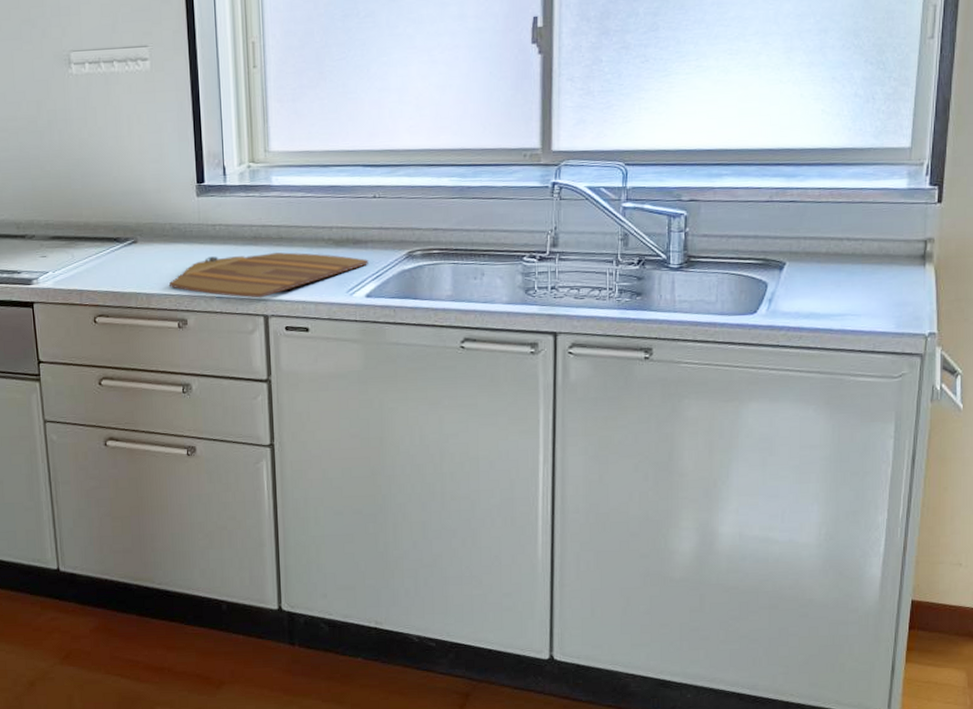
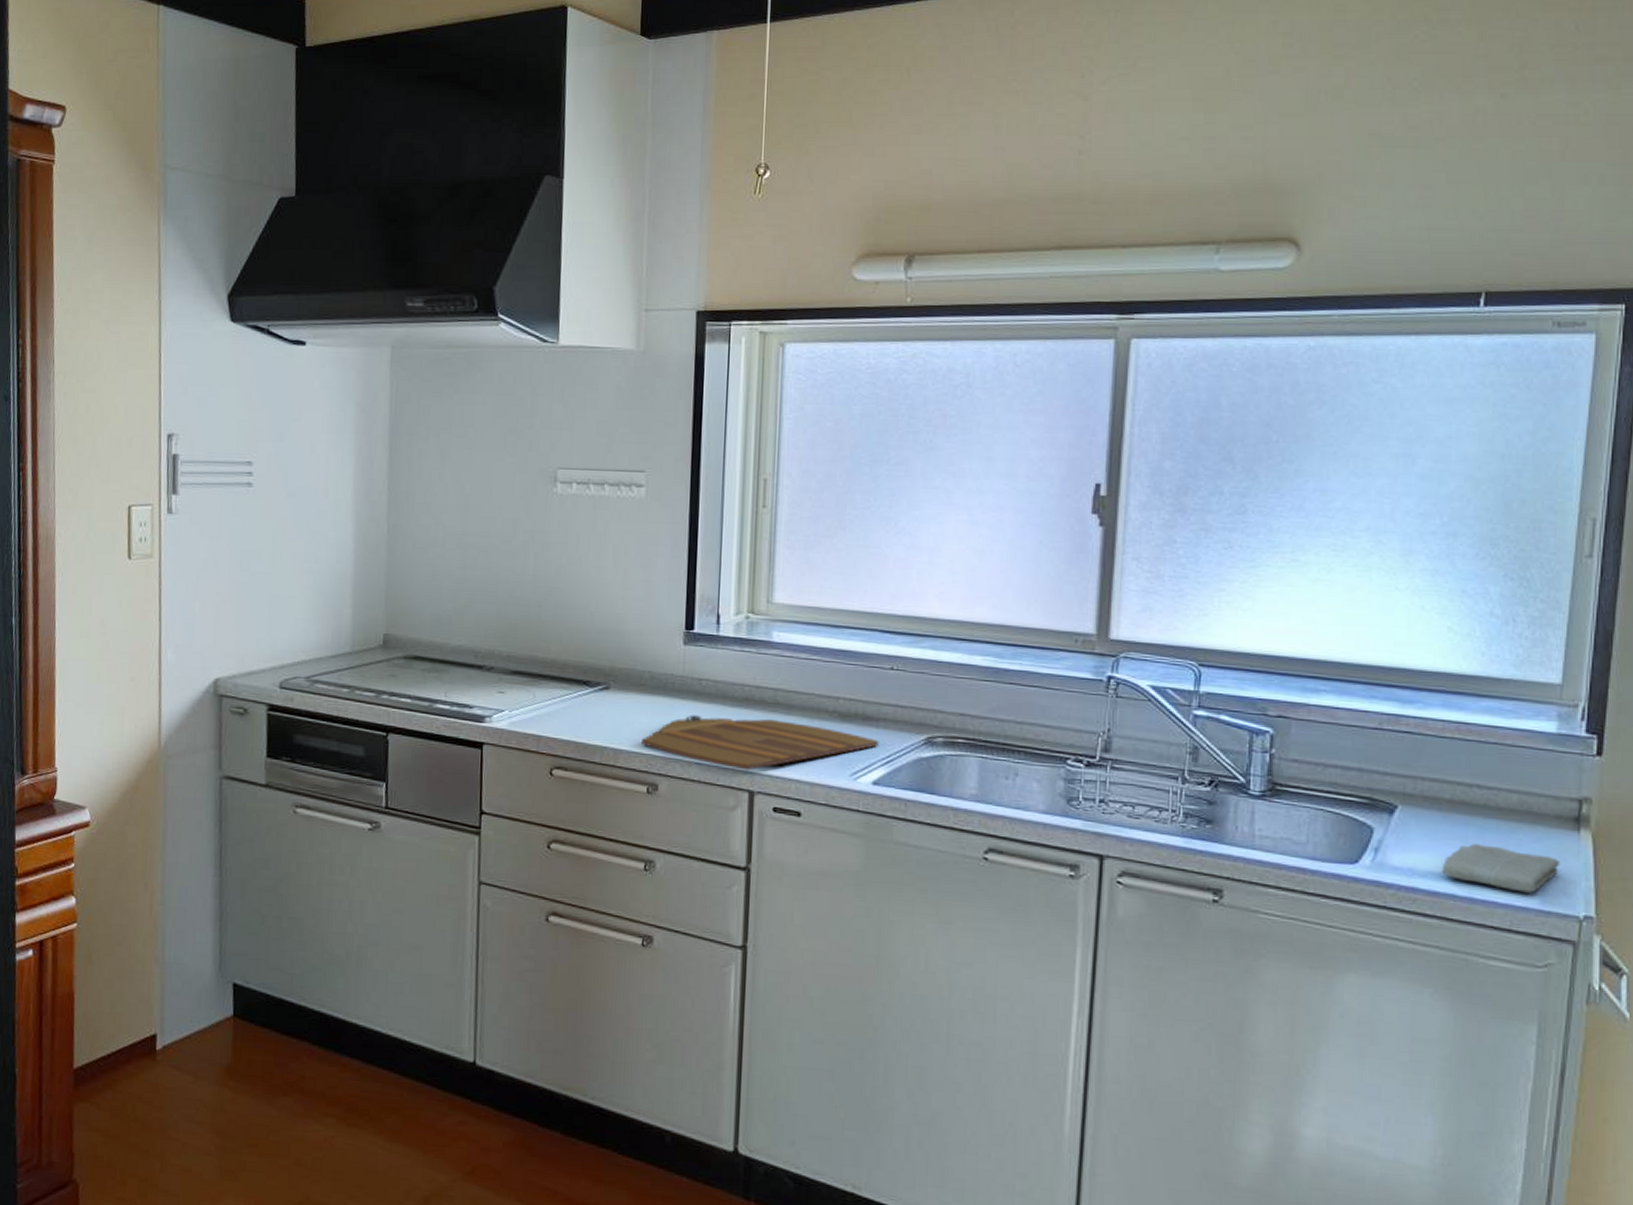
washcloth: none [820,285,910,321] -> present [1441,844,1560,893]

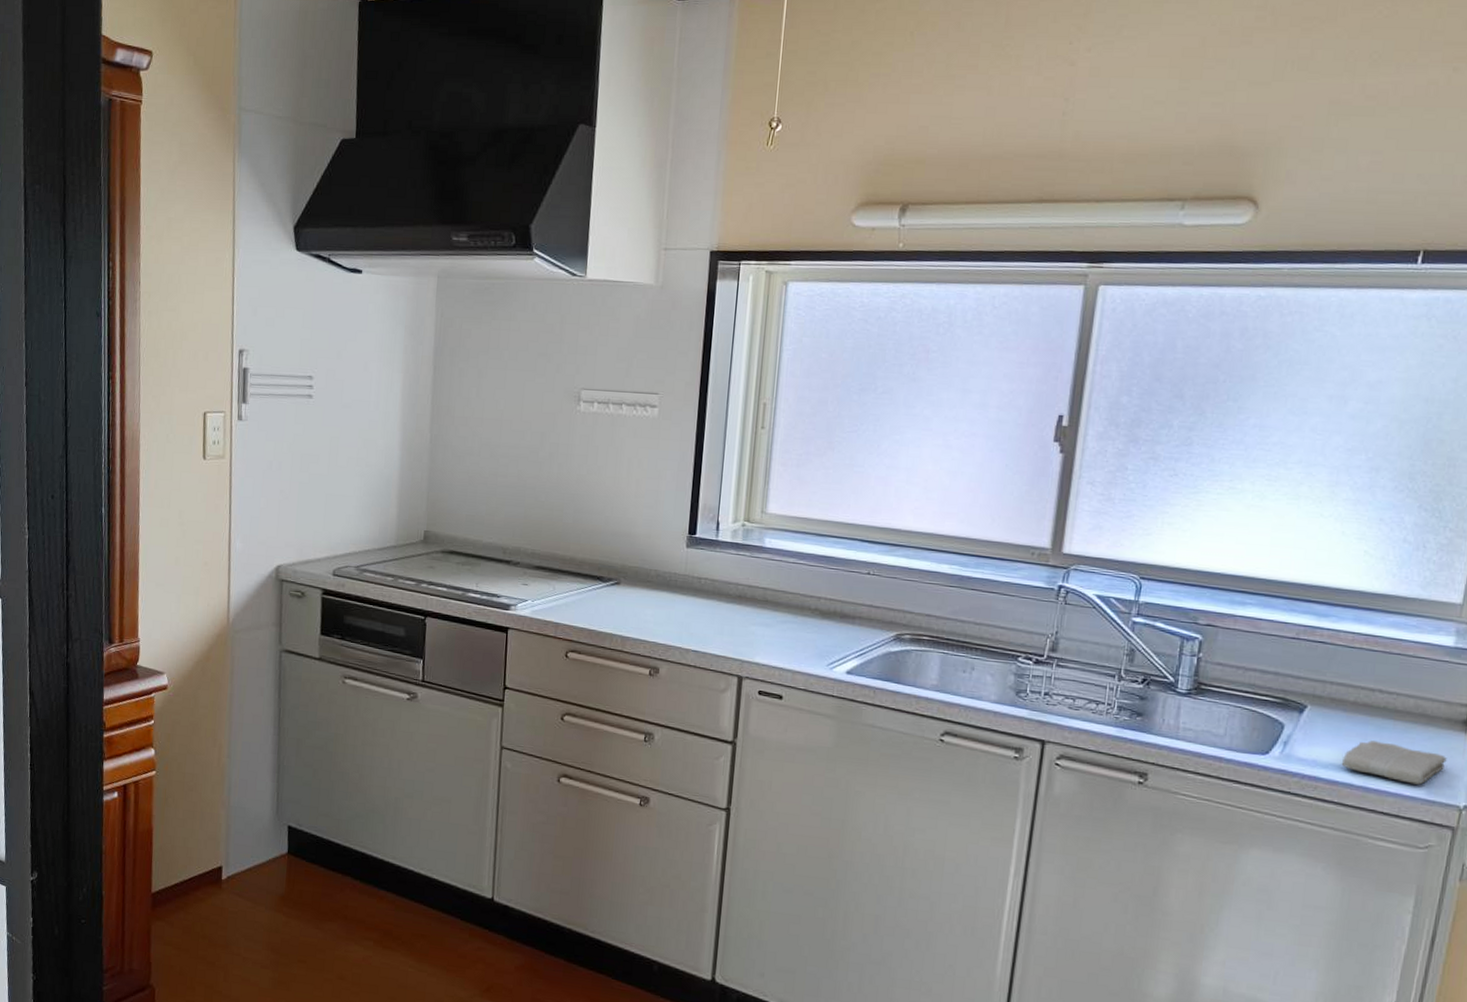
cutting board: present [642,715,879,771] -> none [646,609,854,658]

